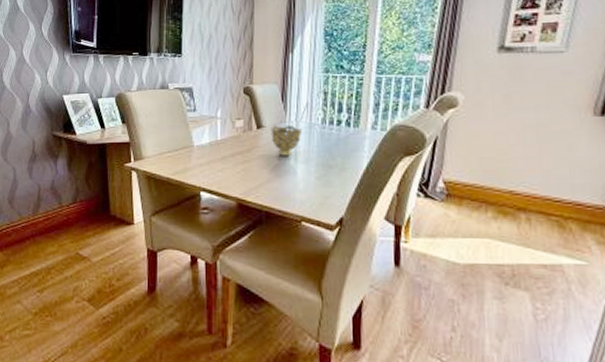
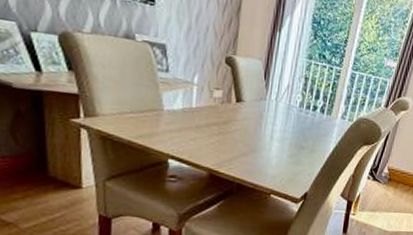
decorative bowl: present [271,125,303,156] -> none [249,101,282,133]

